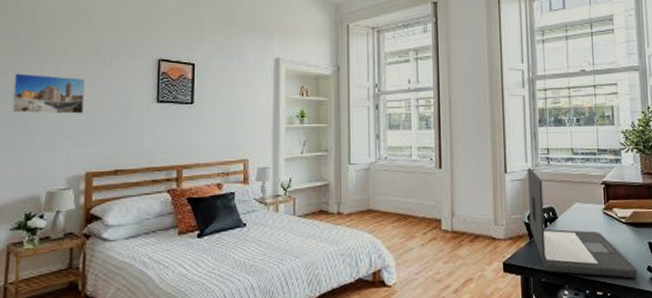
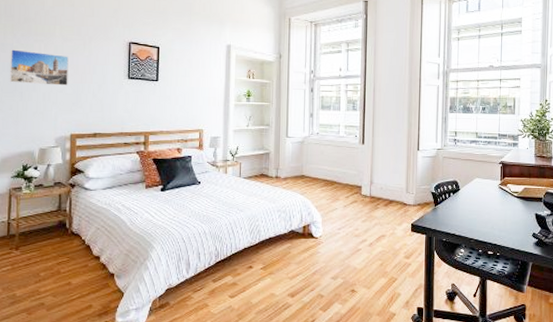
laptop: present [528,167,638,279] -> none [436,146,524,243]

